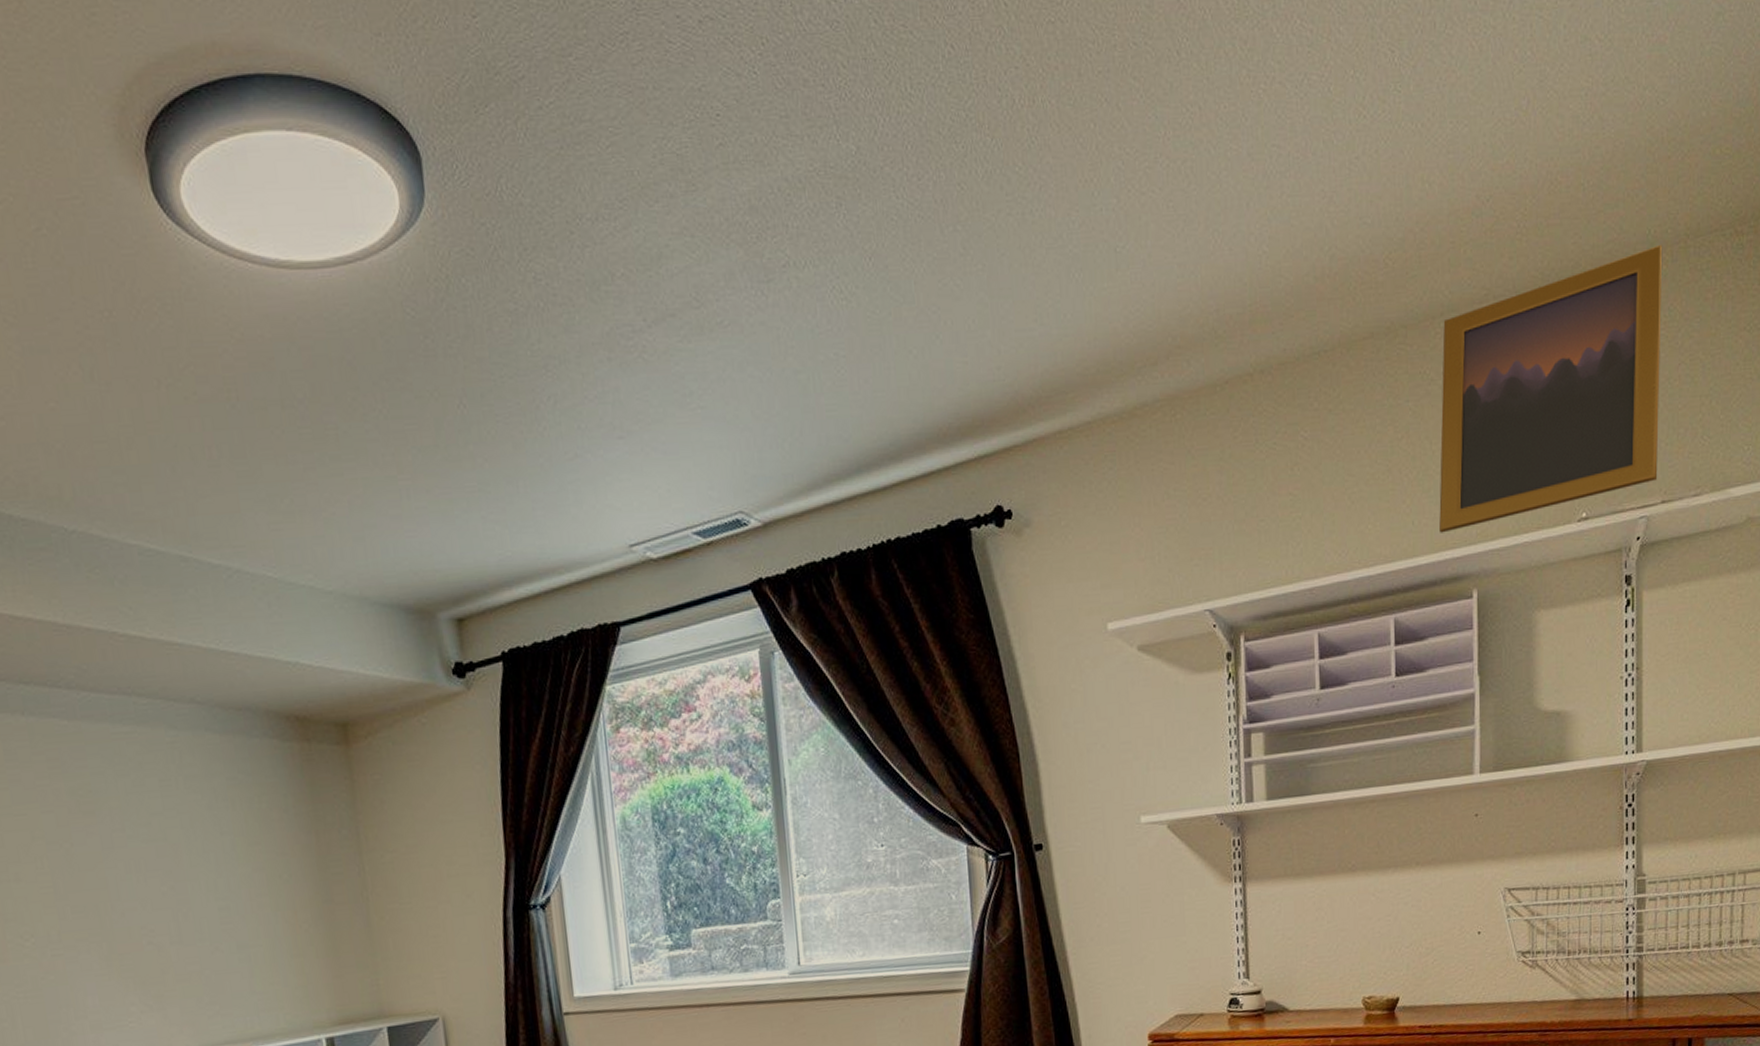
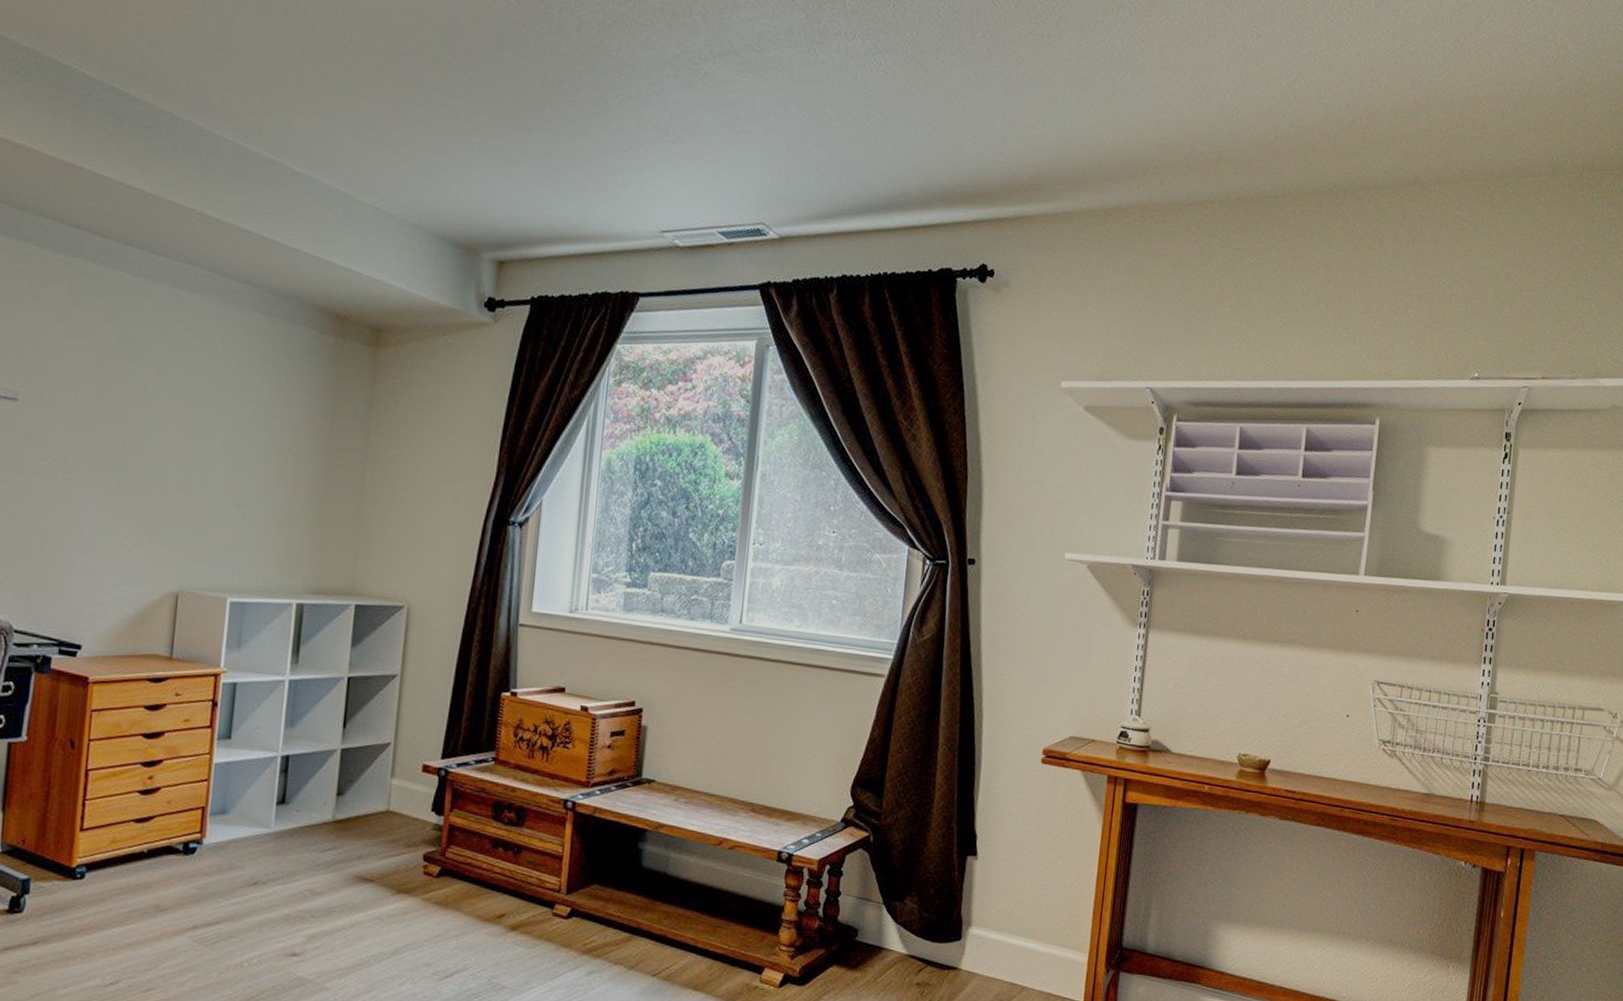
picture frame: present [1439,244,1663,533] -> none [1354,170,1563,366]

